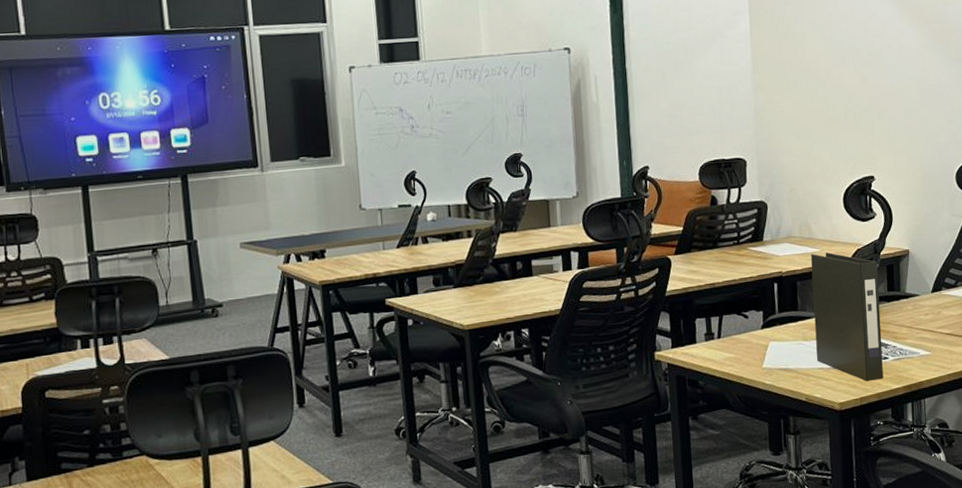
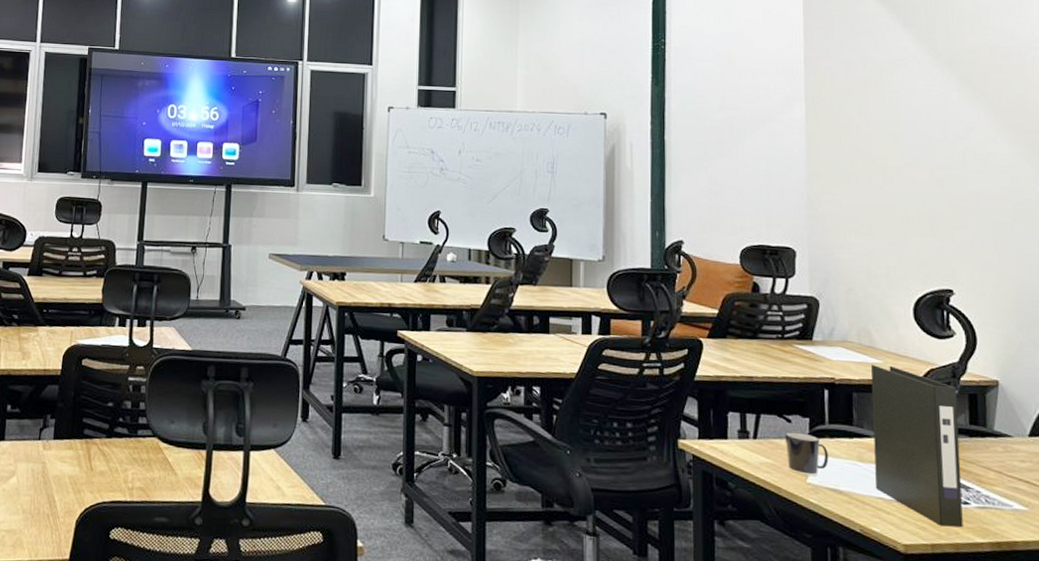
mug: none [743,325,779,363] -> present [784,432,829,476]

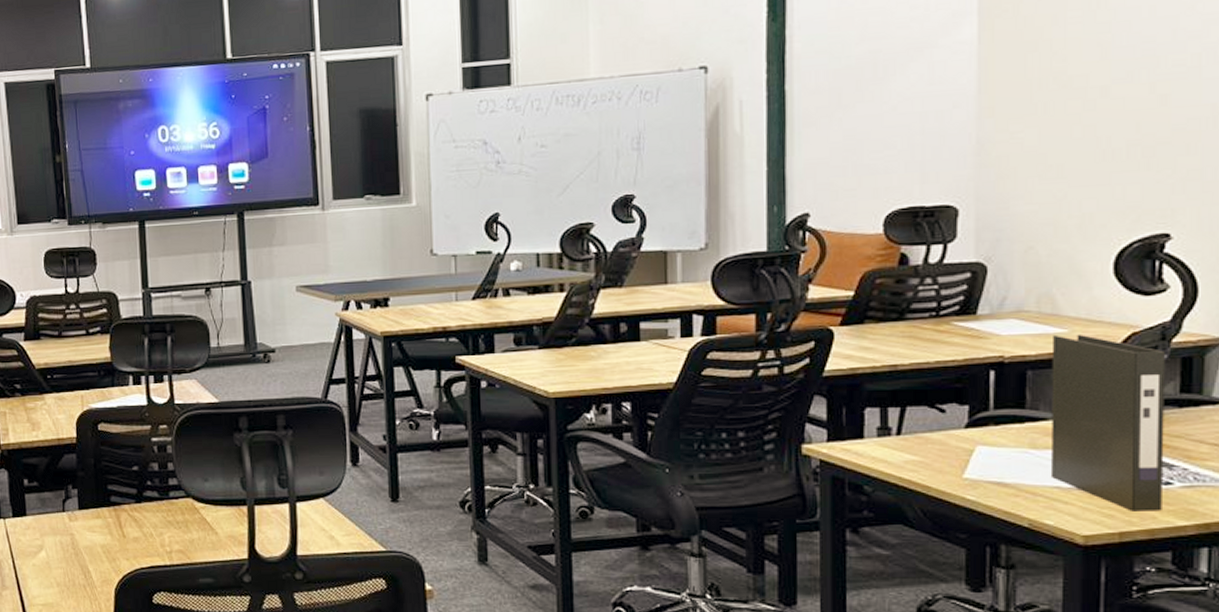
mug: present [784,432,829,476] -> none [936,423,992,470]

